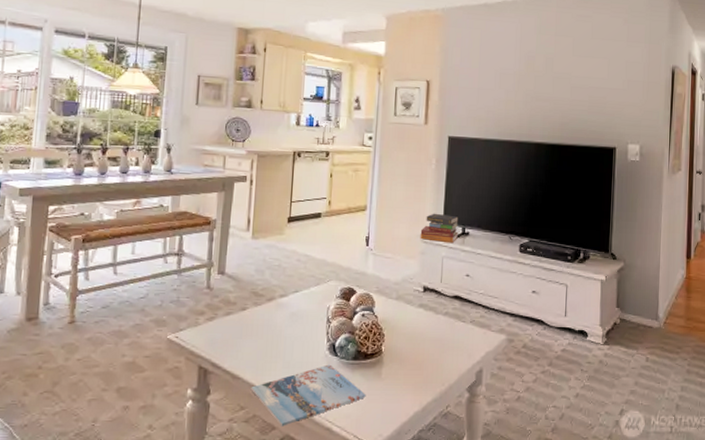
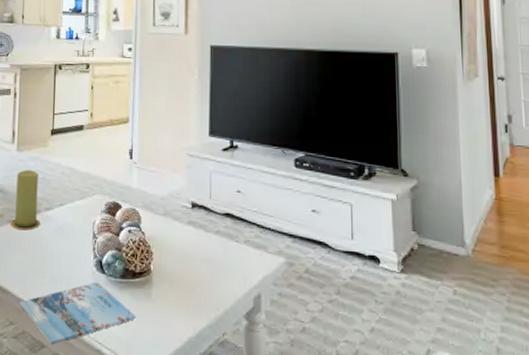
candle: none [243,258,274,318] -> present [10,170,40,231]
books: present [420,213,459,243] -> none [185,125,226,157]

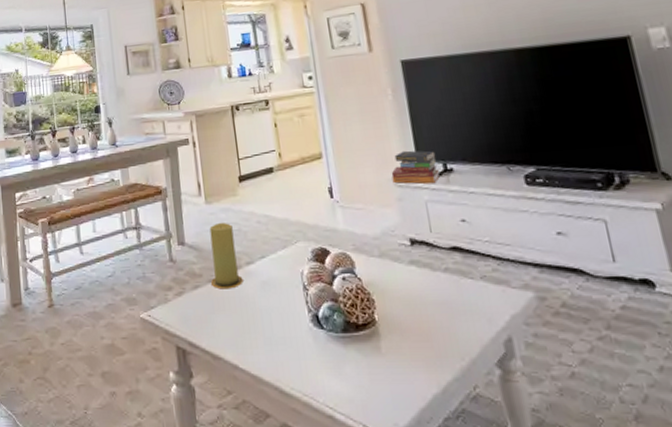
magazine: present [19,282,136,345] -> none [234,339,368,414]
books: none [185,125,226,157] -> present [391,150,440,184]

